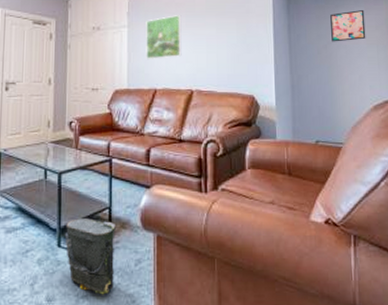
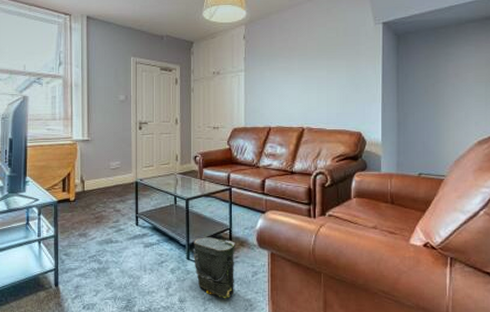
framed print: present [146,15,182,59] -> none [261,59,294,100]
wall art: present [330,10,366,42] -> none [440,49,475,81]

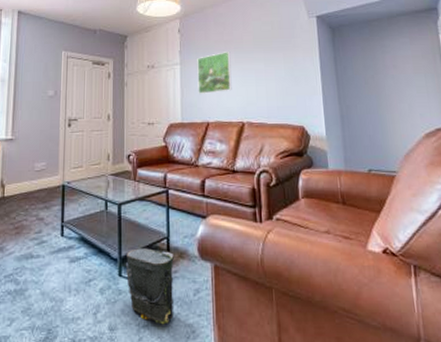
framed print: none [261,59,294,100] -> present [197,52,232,94]

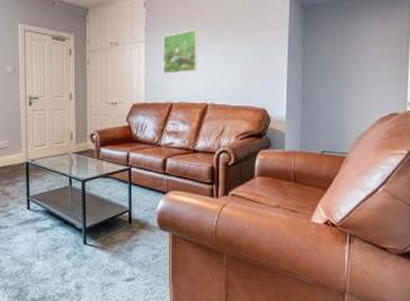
bag: present [125,247,175,325] -> none [89,219,136,283]

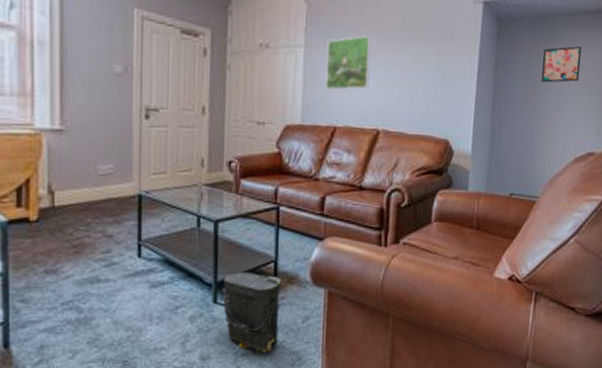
bag: none [89,219,136,283] -> present [222,271,283,353]
wall art: none [345,23,380,56] -> present [542,46,582,83]

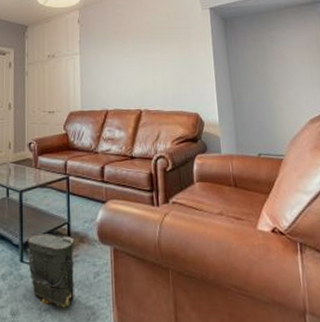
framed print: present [325,36,372,90] -> none [96,42,130,83]
wall art: present [542,46,582,83] -> none [265,32,299,62]

